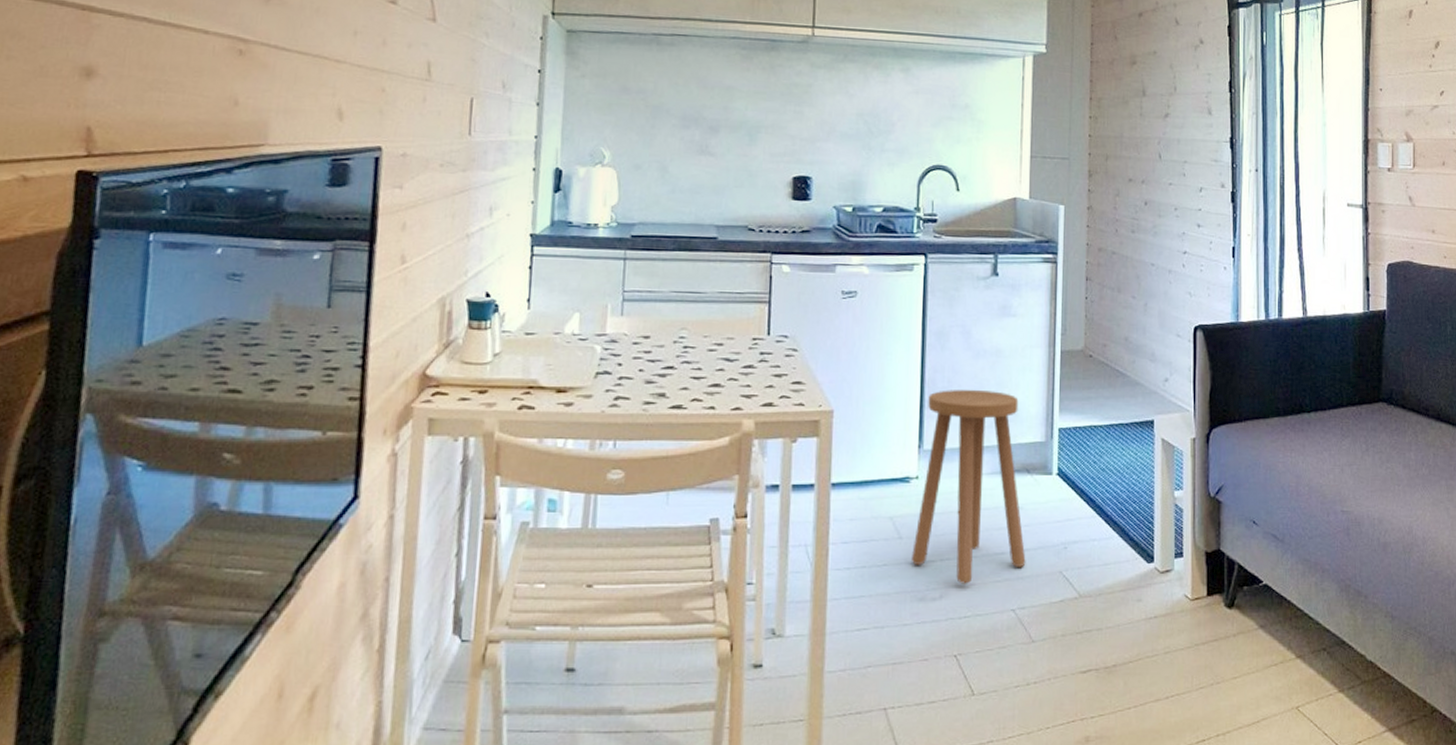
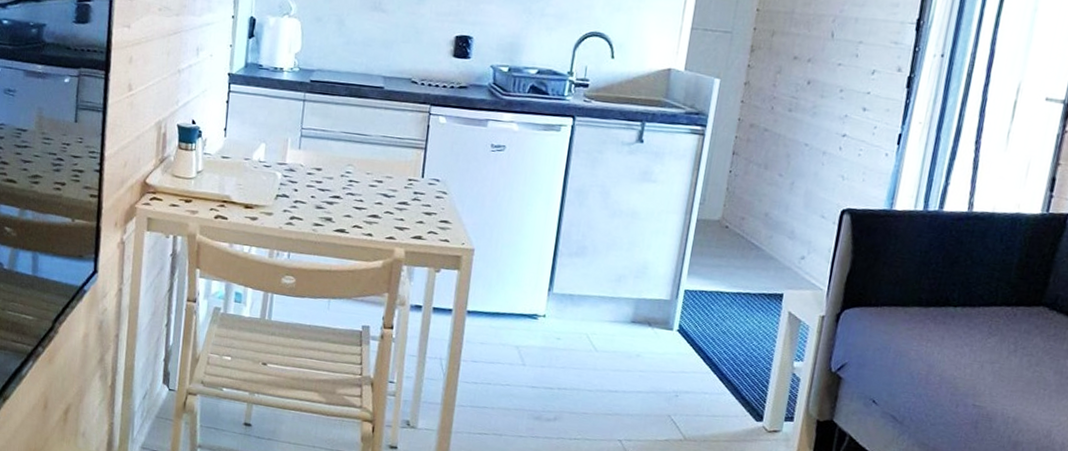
stool: present [912,389,1026,584] -> none [532,243,649,412]

